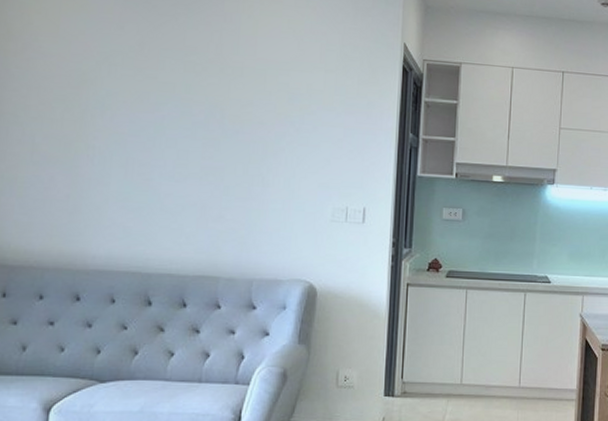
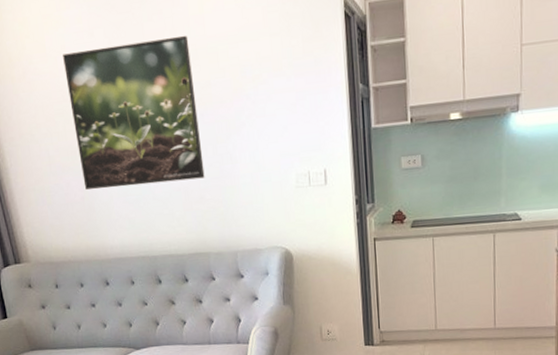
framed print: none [73,39,236,197] -> present [63,35,205,189]

